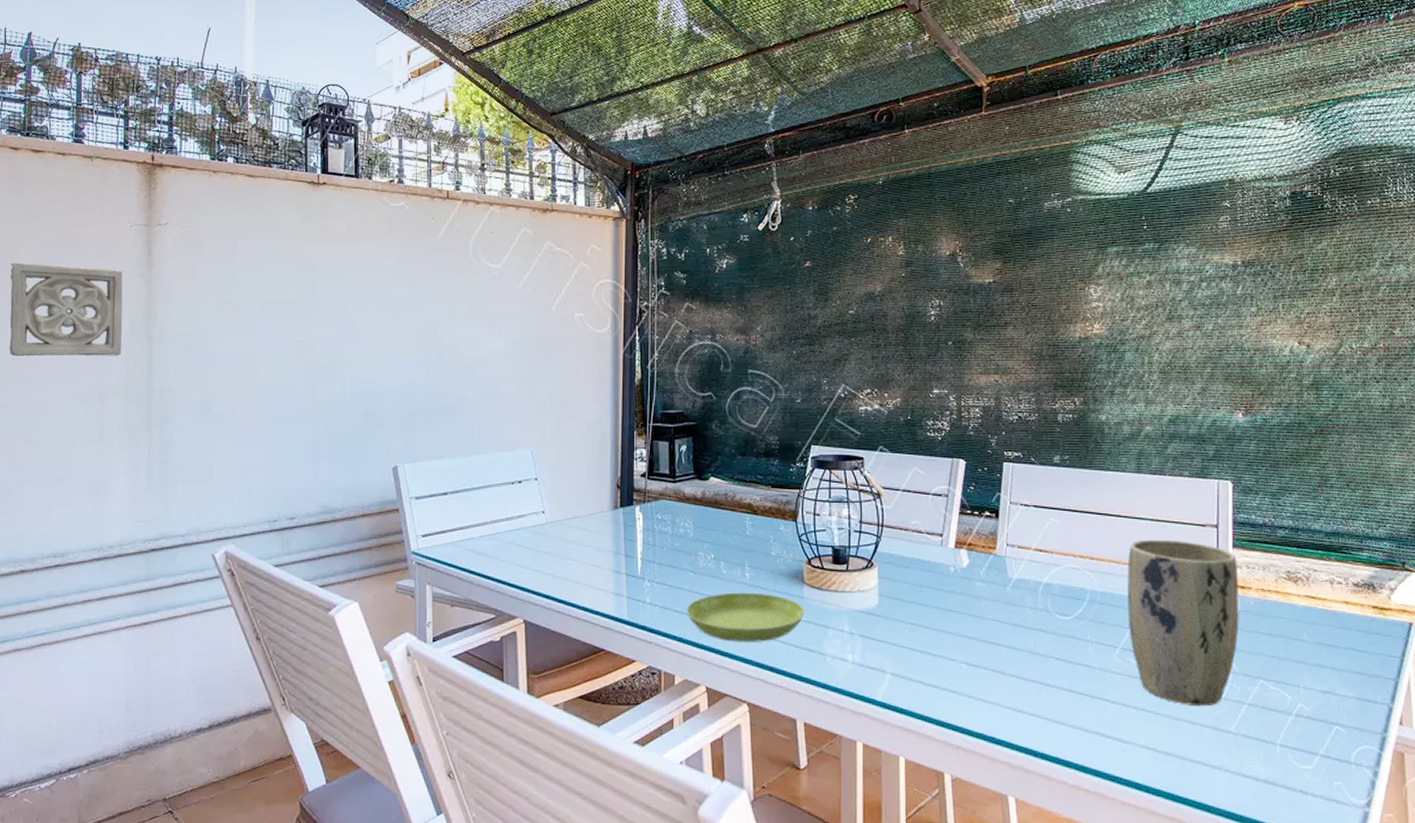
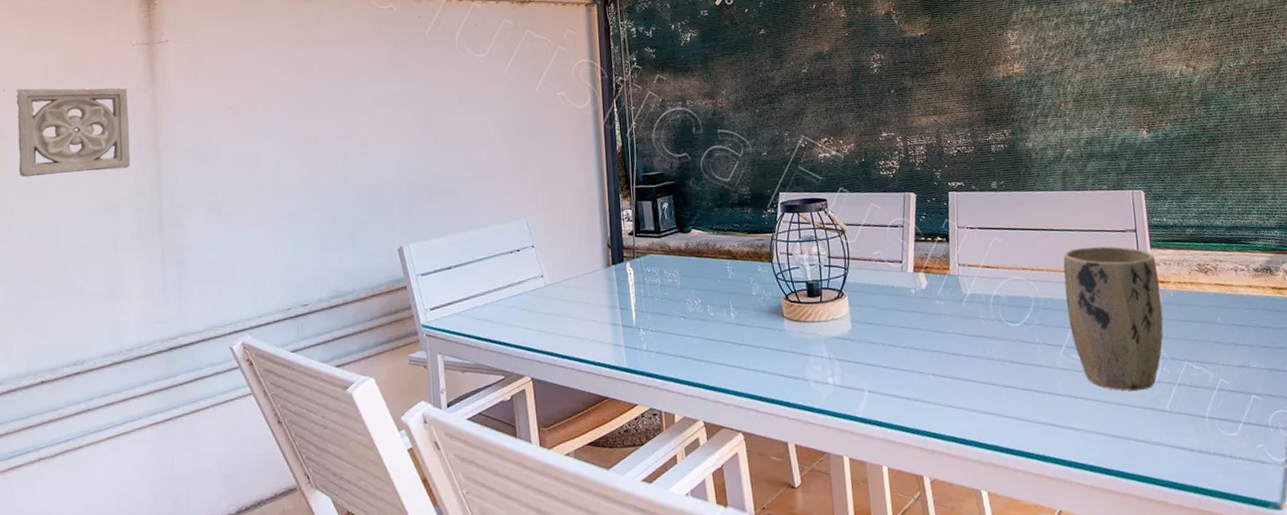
saucer: present [686,592,806,642] -> none [680,330,788,378]

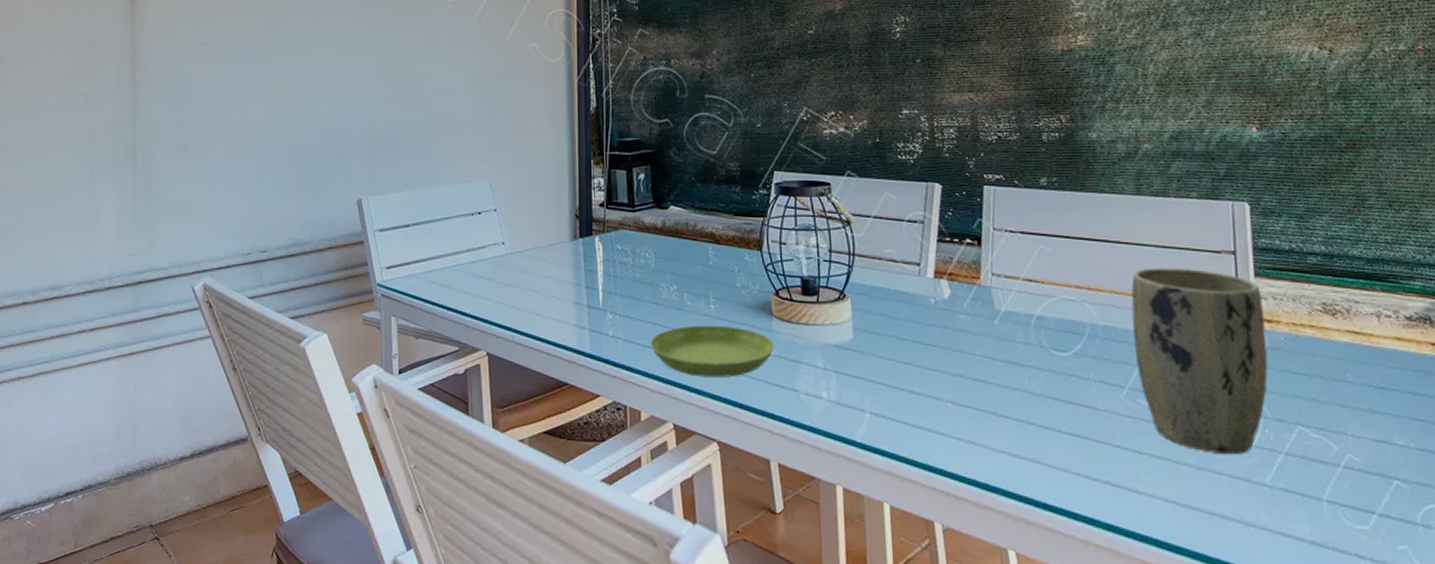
wall ornament: present [16,87,131,177] -> none [13,15,111,102]
saucer: none [680,330,788,378] -> present [650,325,775,377]

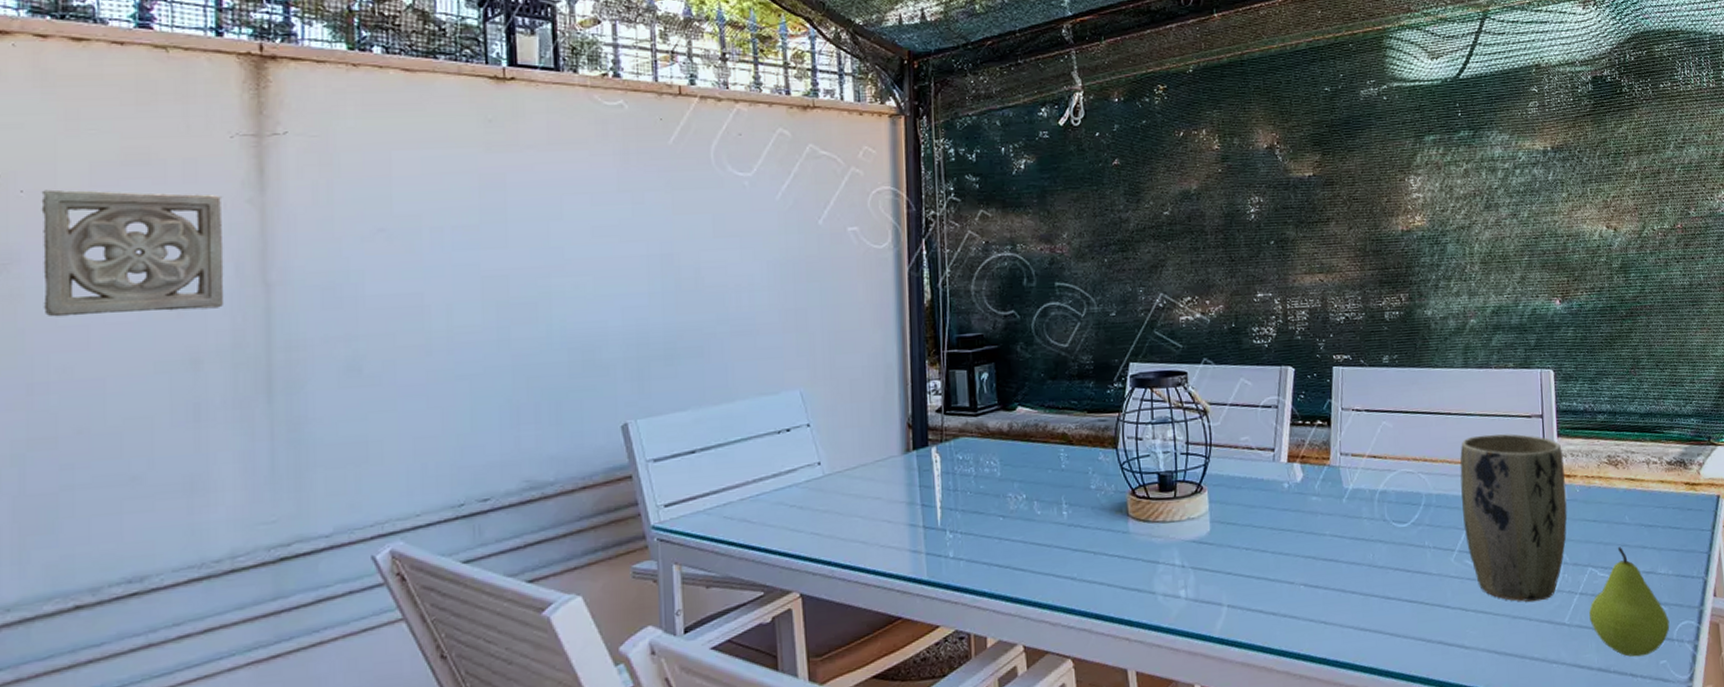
wall ornament: none [13,15,111,102] -> present [41,189,225,317]
saucer: present [650,325,775,377] -> none [996,532,1132,592]
fruit: none [1298,407,1412,537] -> present [1589,547,1670,657]

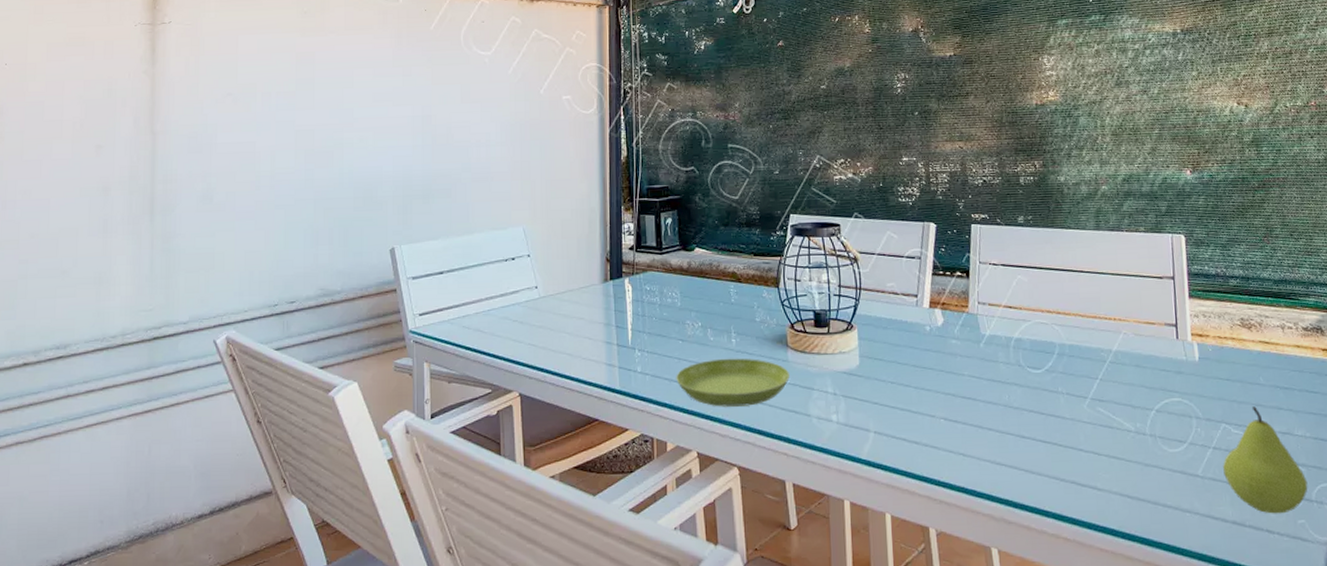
wall ornament: present [41,189,225,317] -> none [15,63,128,154]
saucer: none [996,532,1132,592] -> present [676,358,791,407]
plant pot: present [1460,433,1568,602] -> none [1092,292,1200,452]

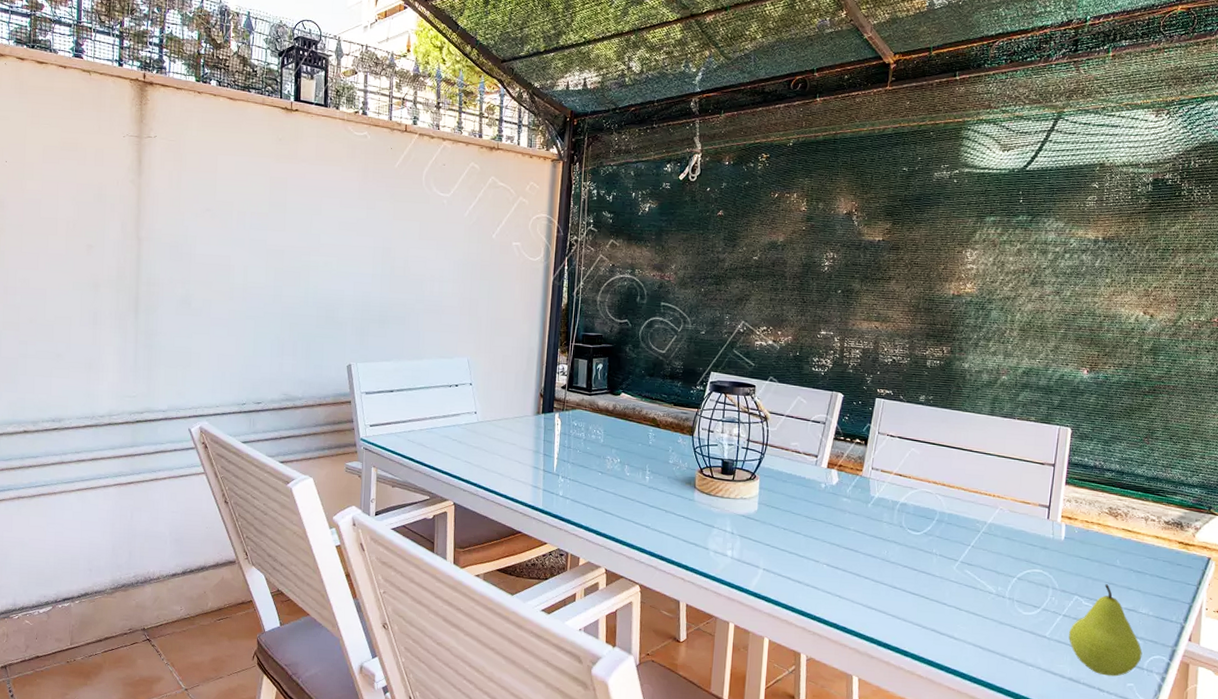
saucer: present [676,358,791,407] -> none [593,492,695,535]

